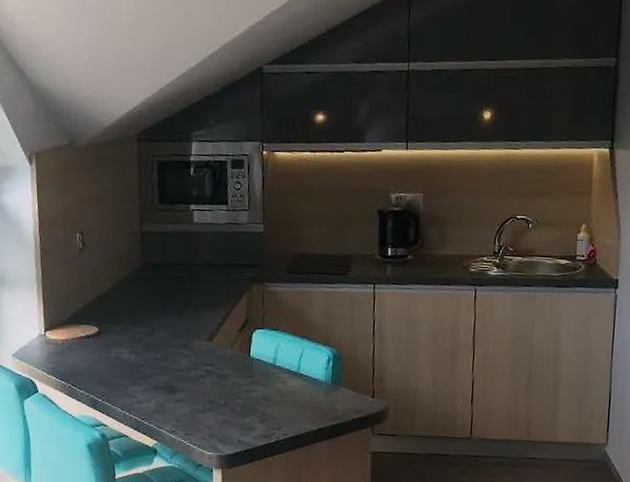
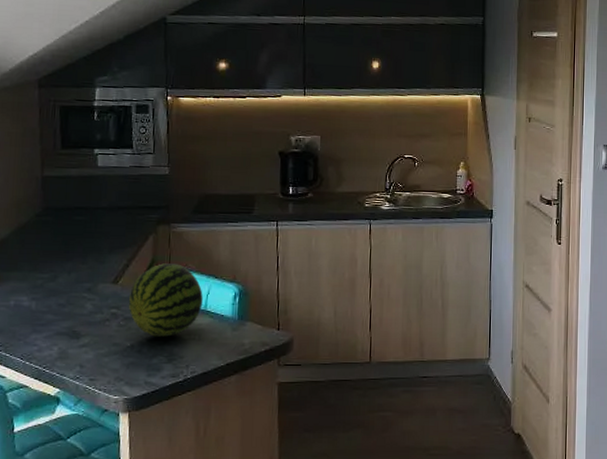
fruit: none [222,323,296,397] -> present [128,263,203,337]

